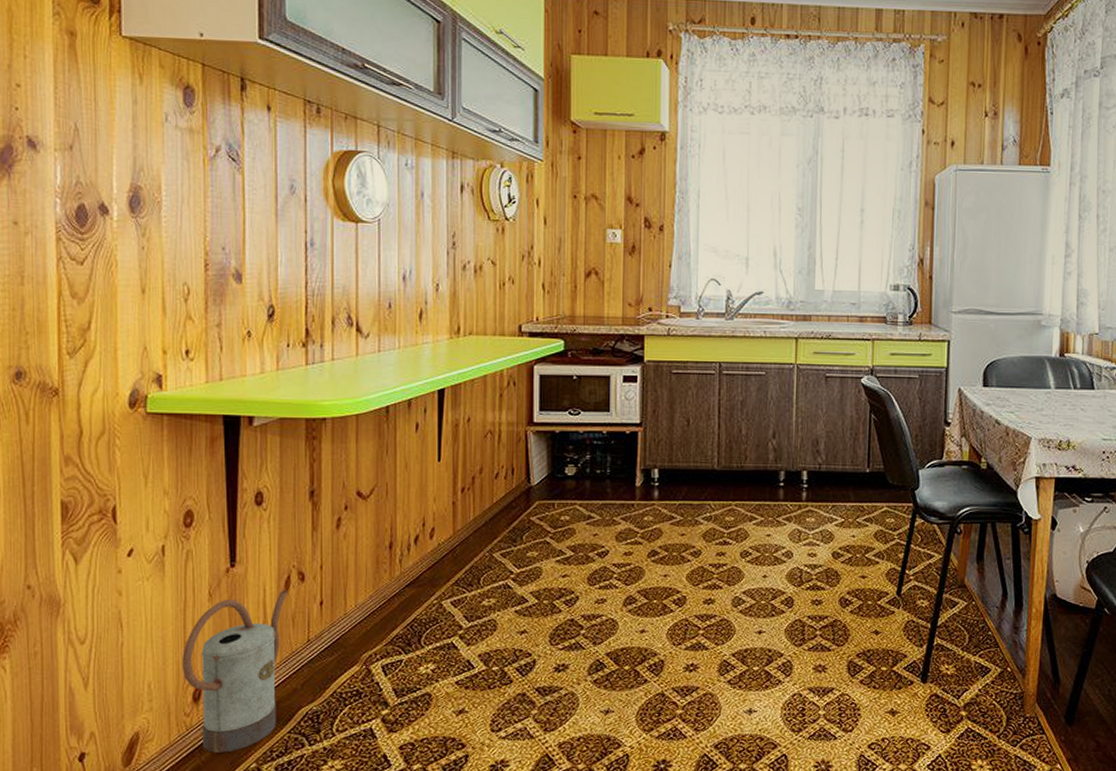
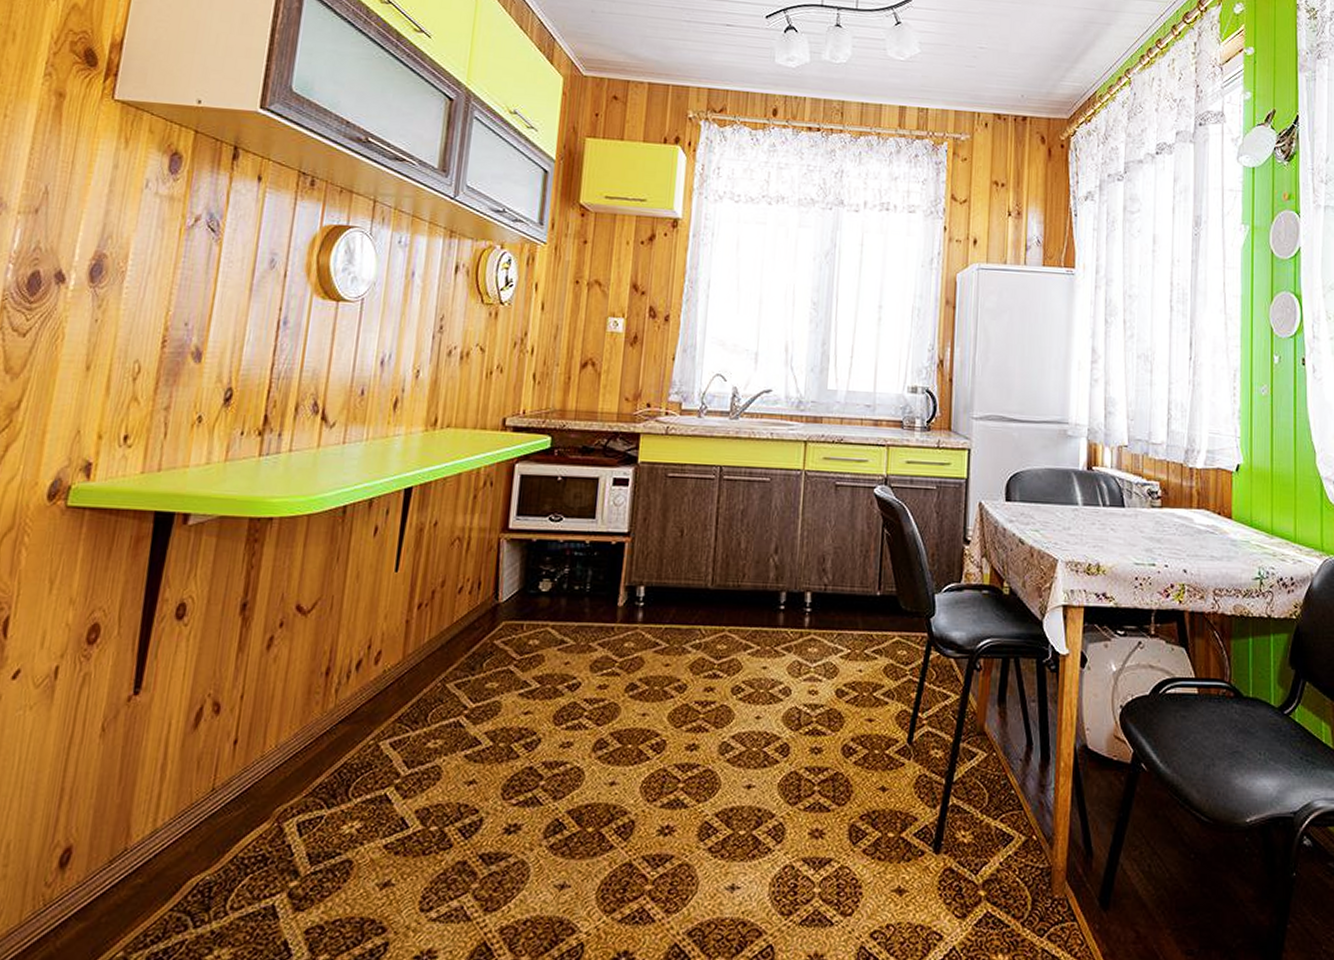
watering can: present [182,590,288,753] -> none [52,724,198,937]

